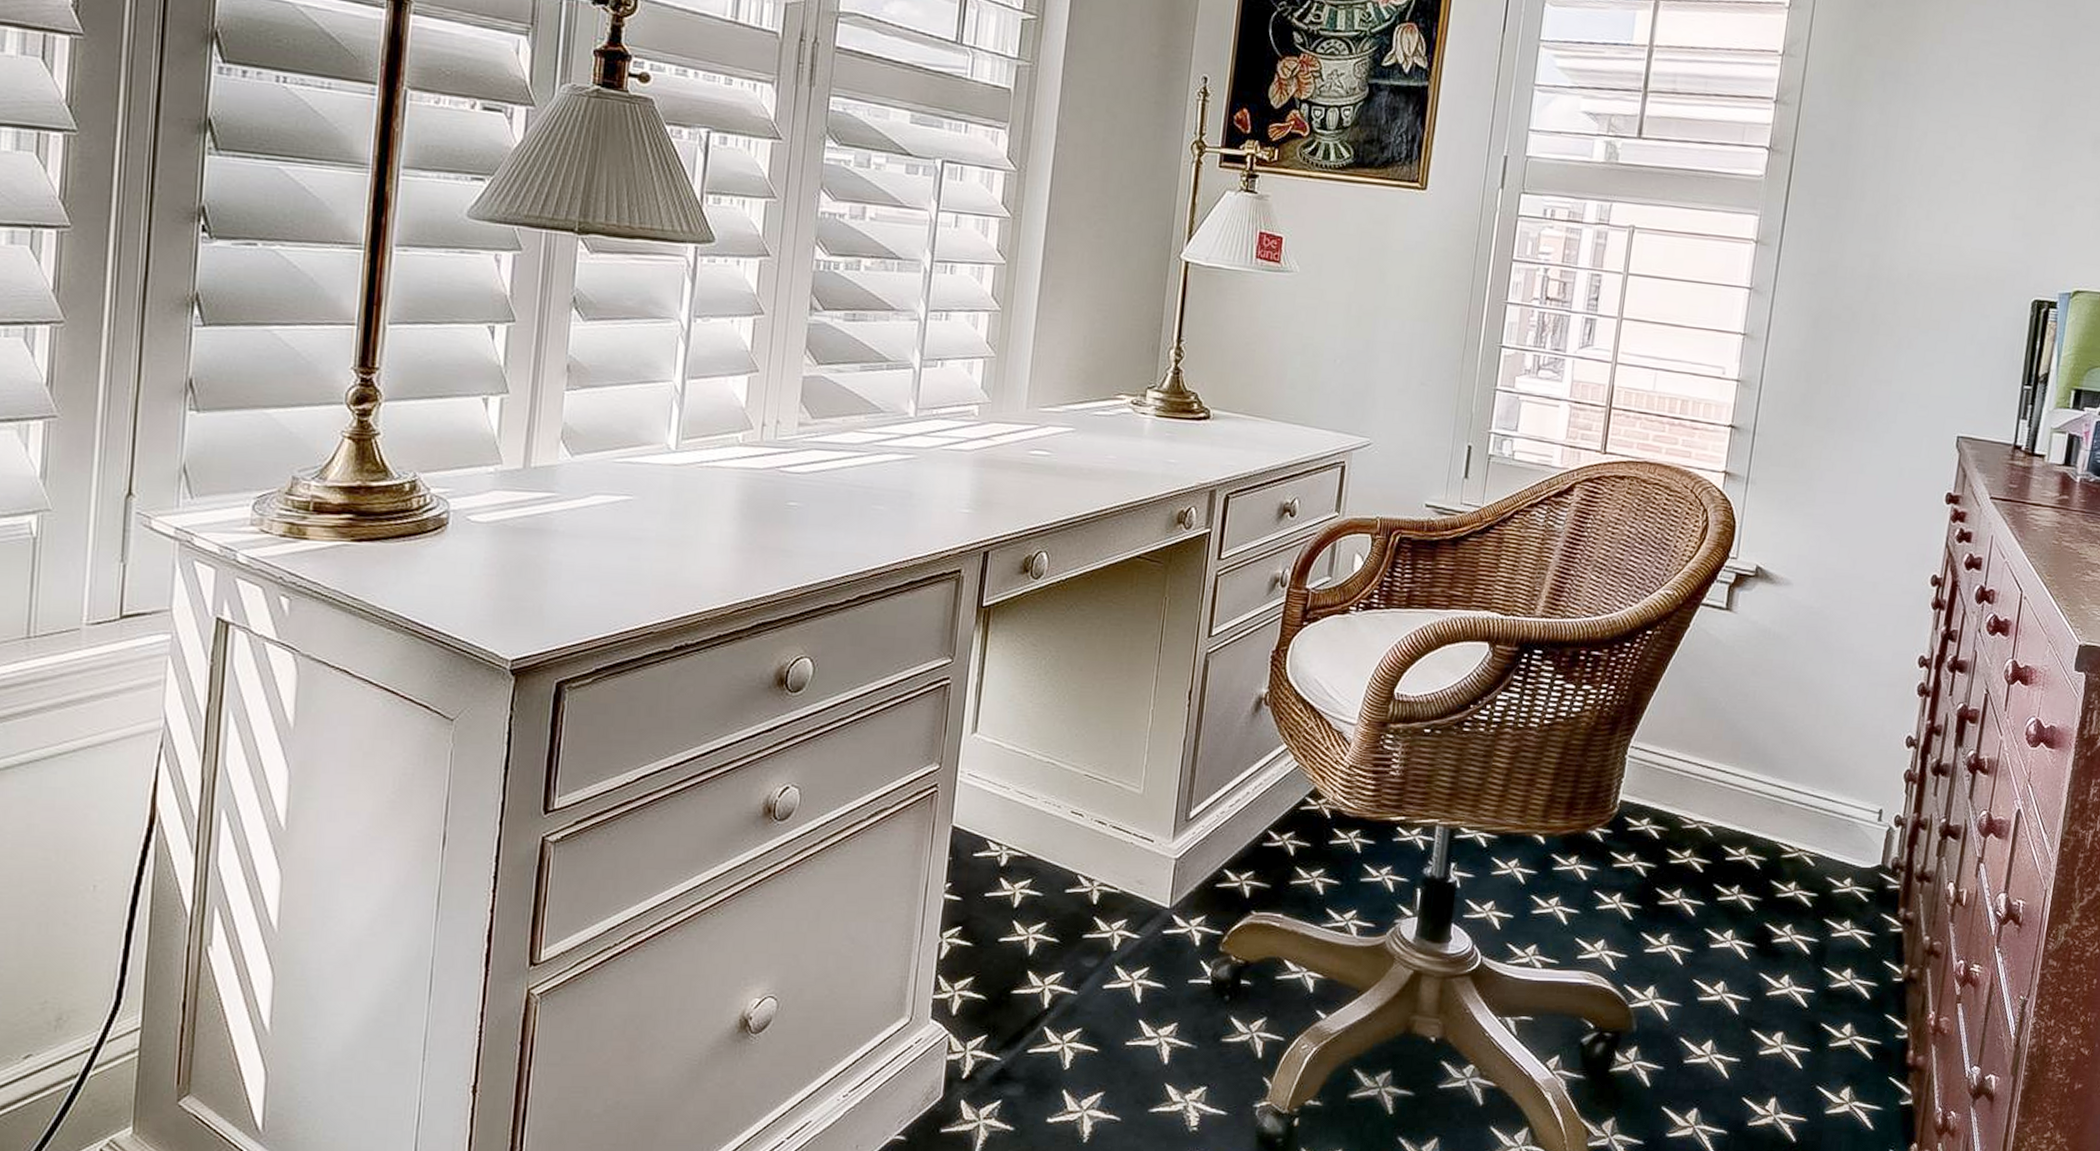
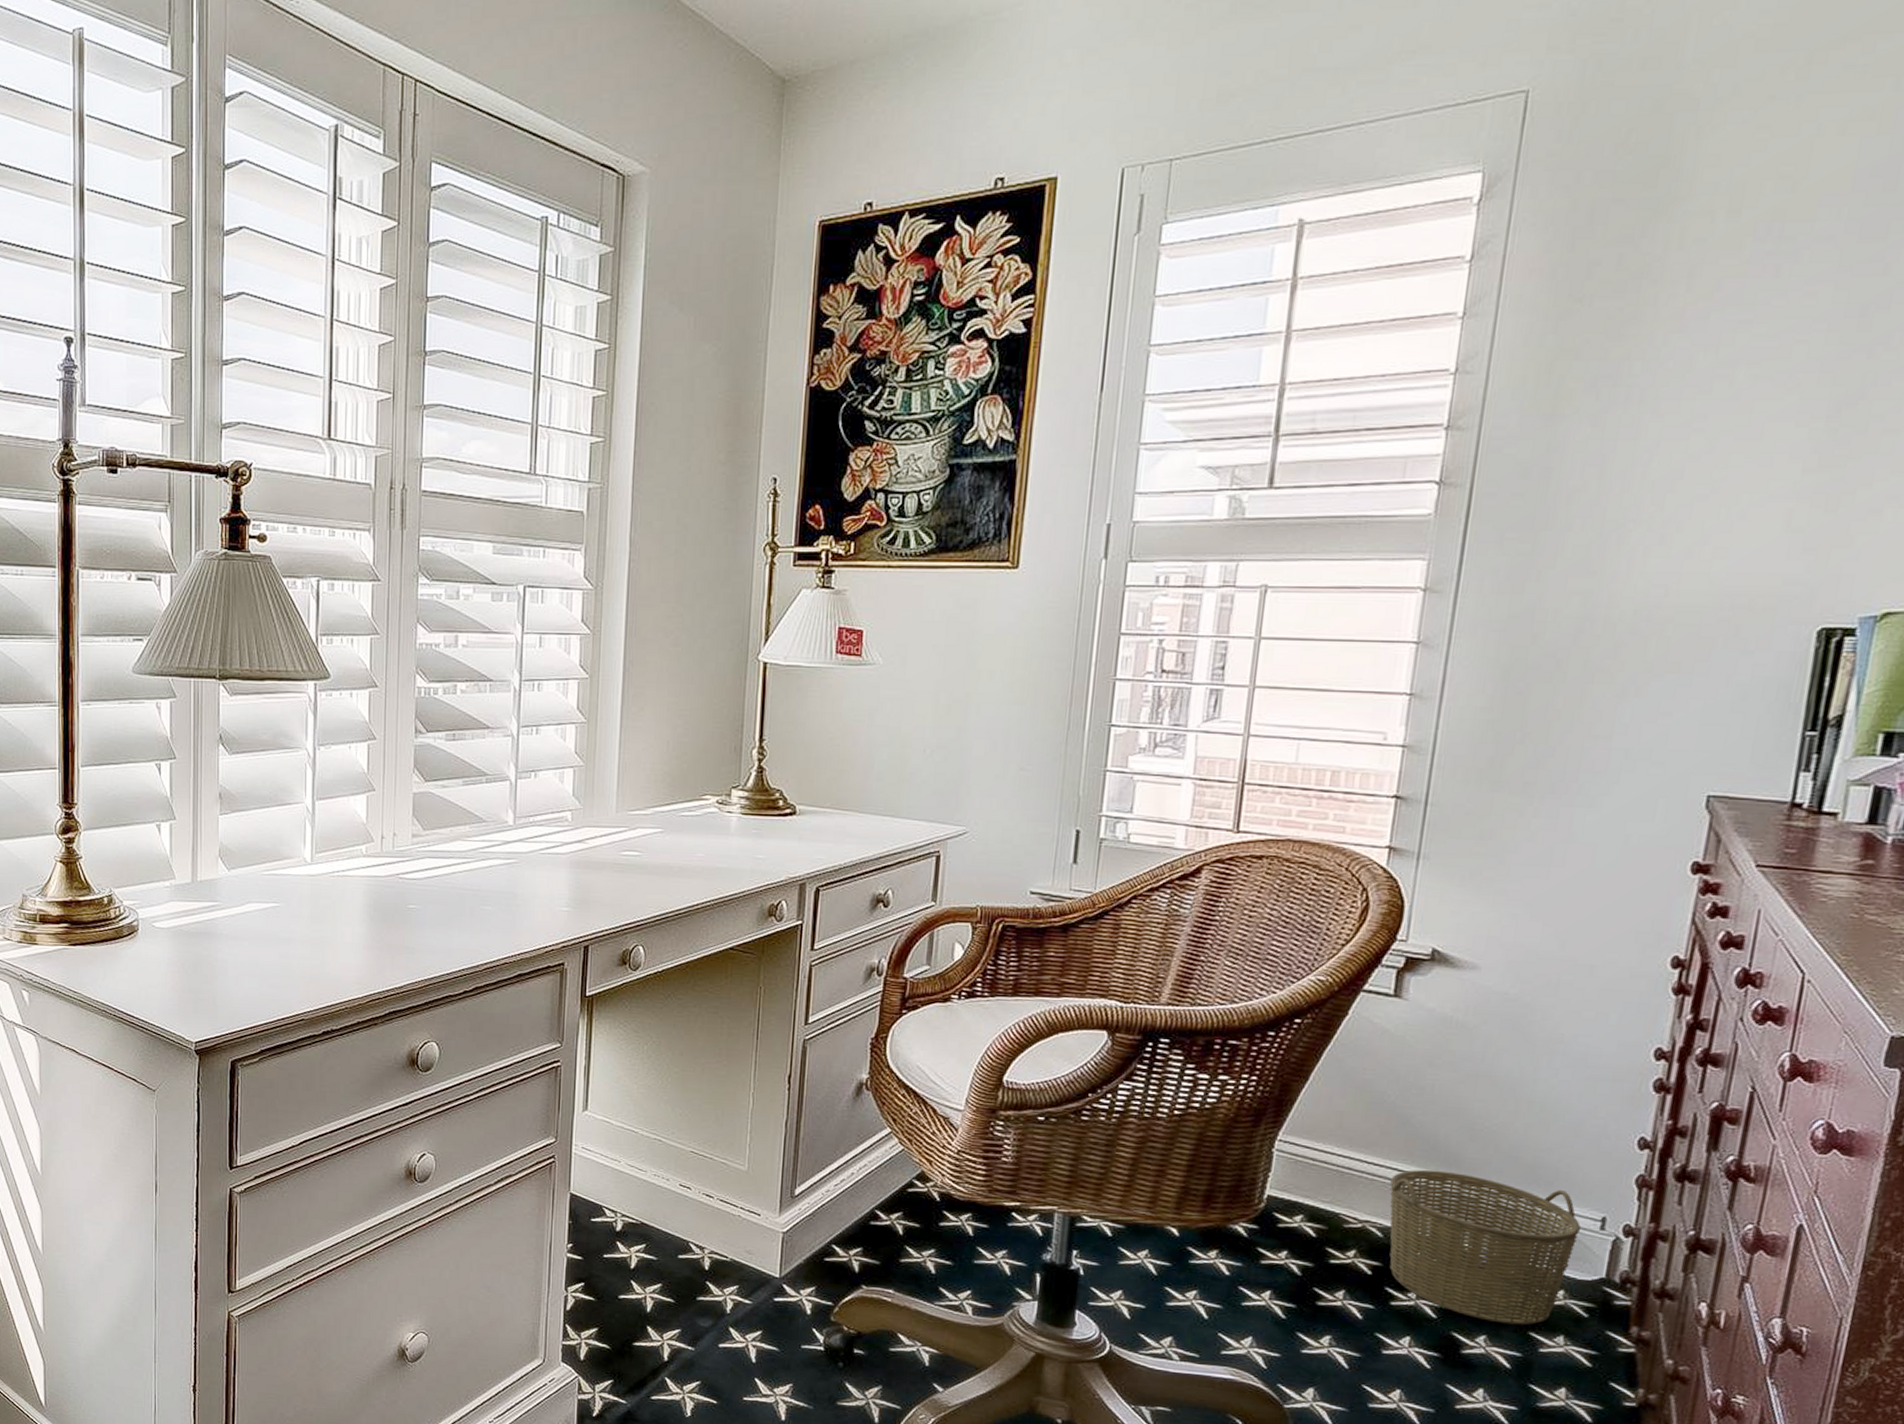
basket: none [1717,771,1864,913] -> present [1389,1169,1581,1326]

